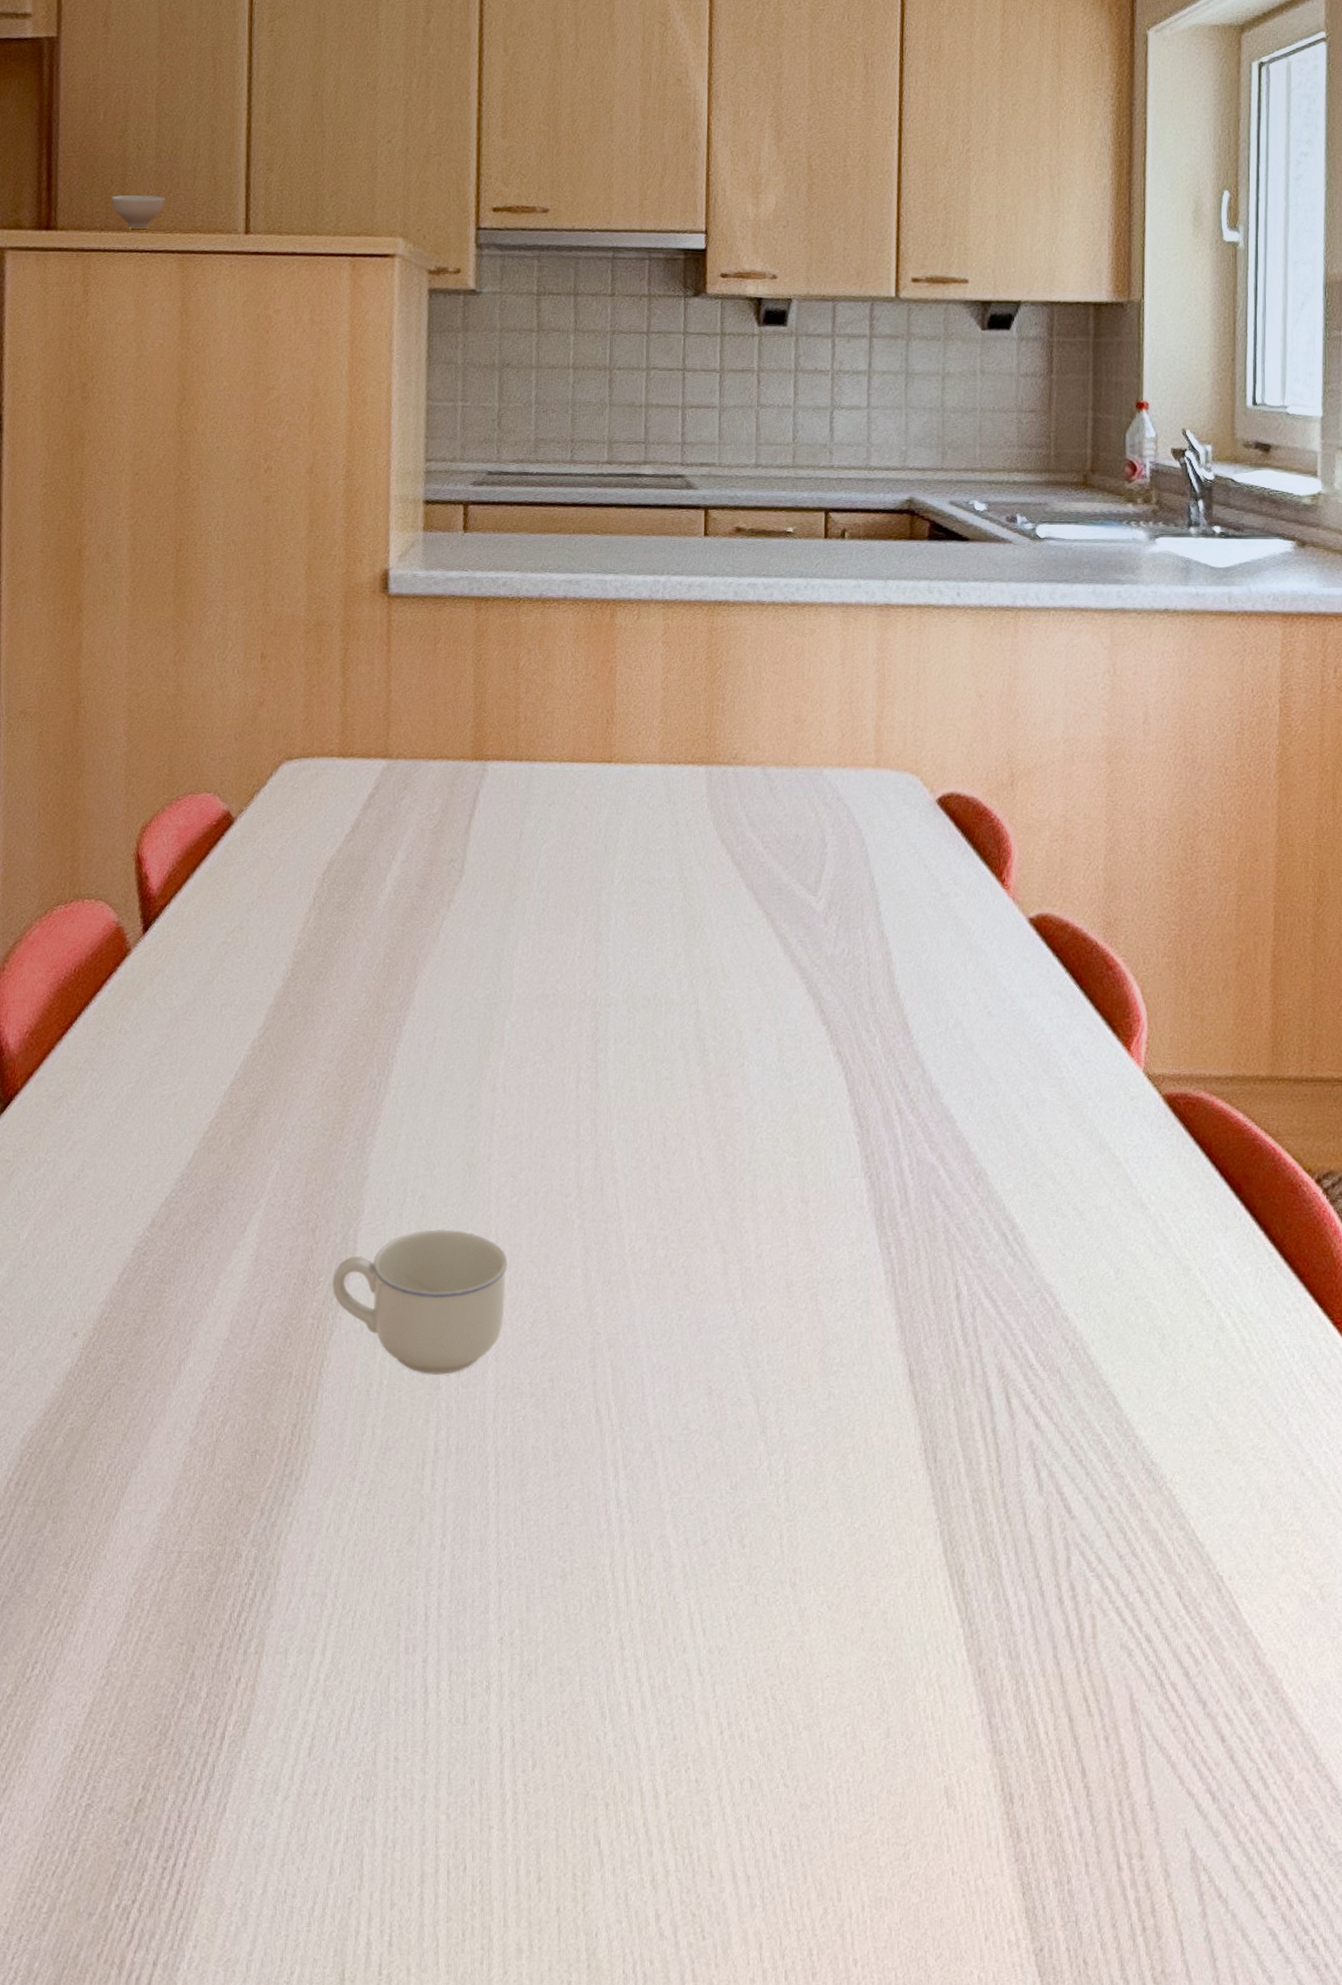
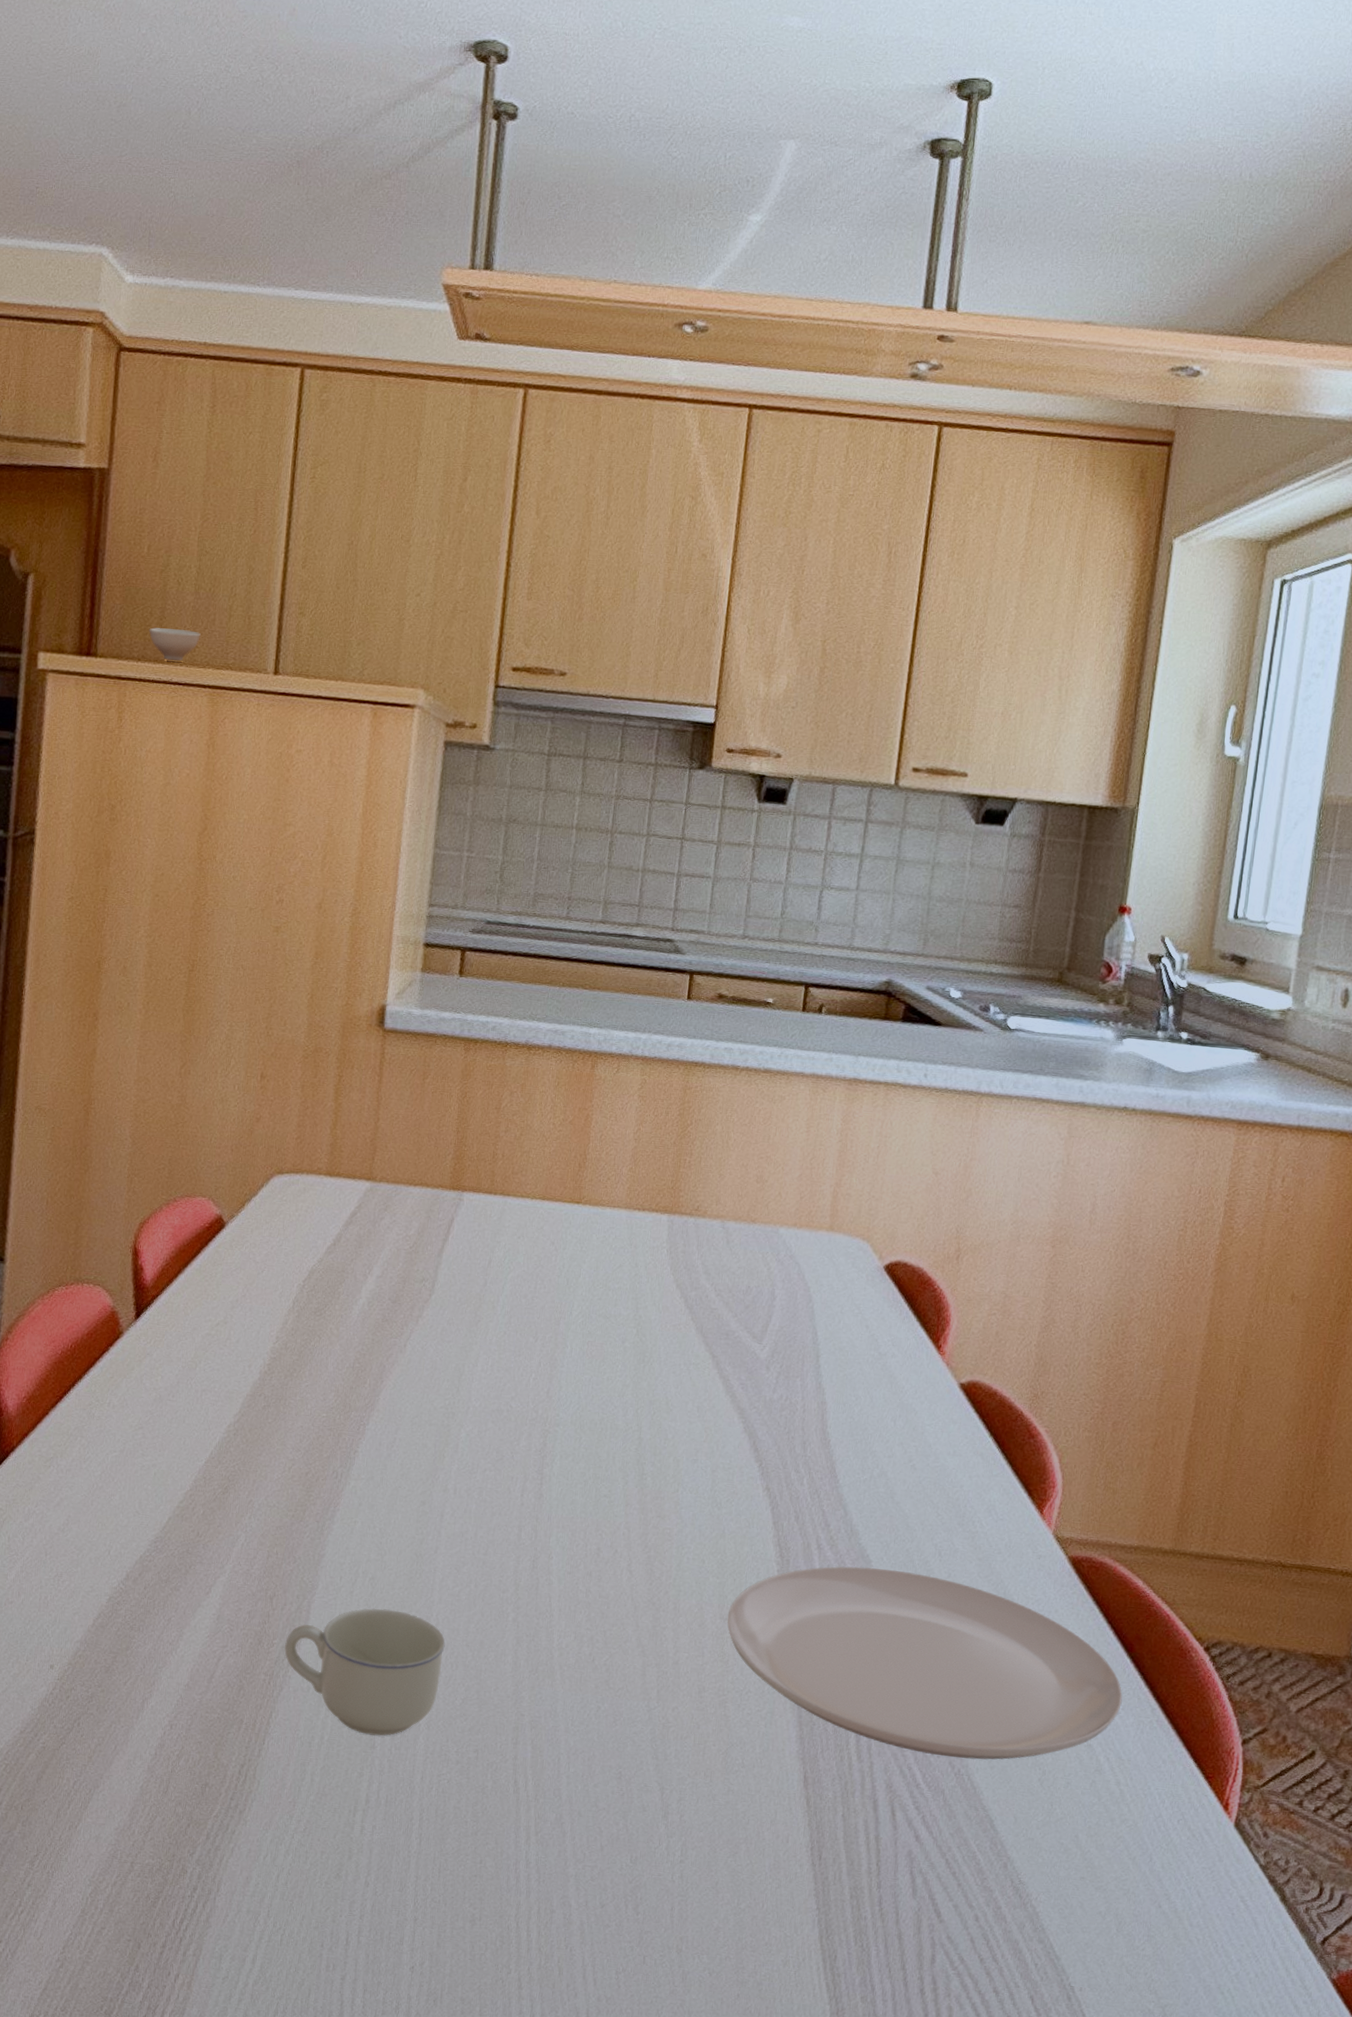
plate: none [809,1128,1237,1331] -> present [727,1566,1123,1760]

